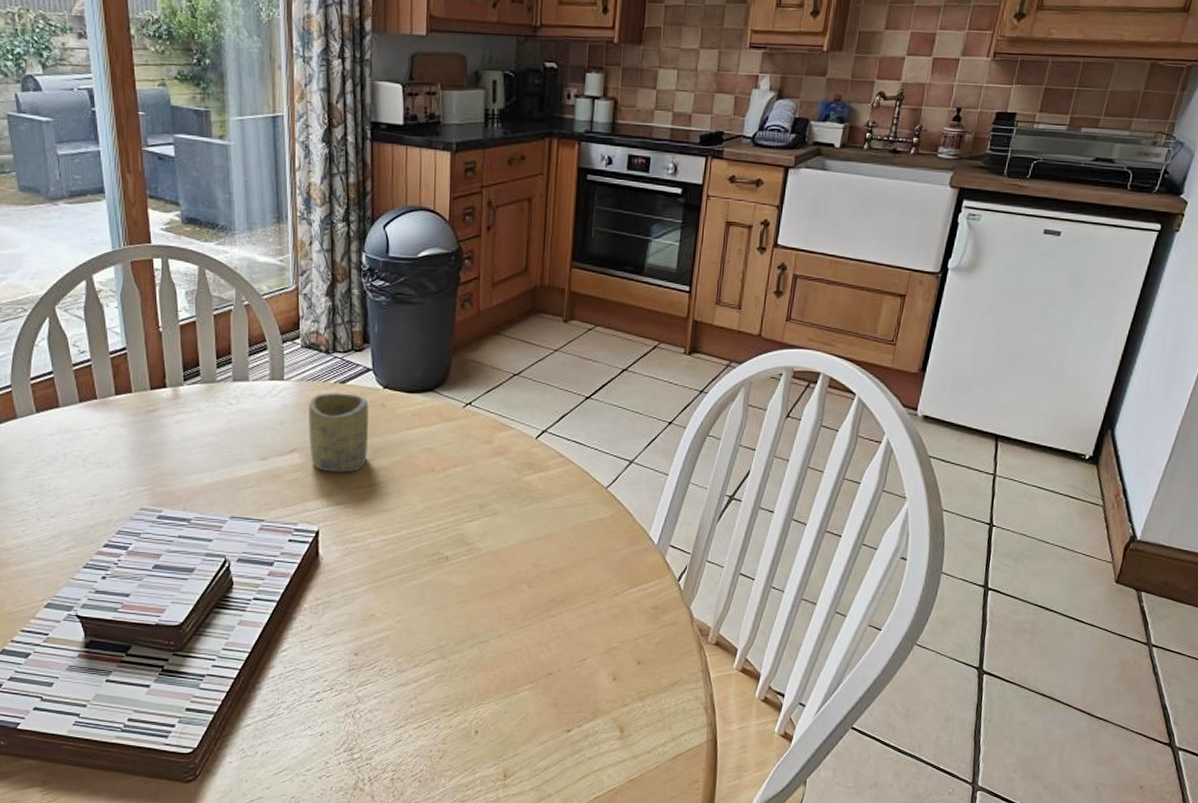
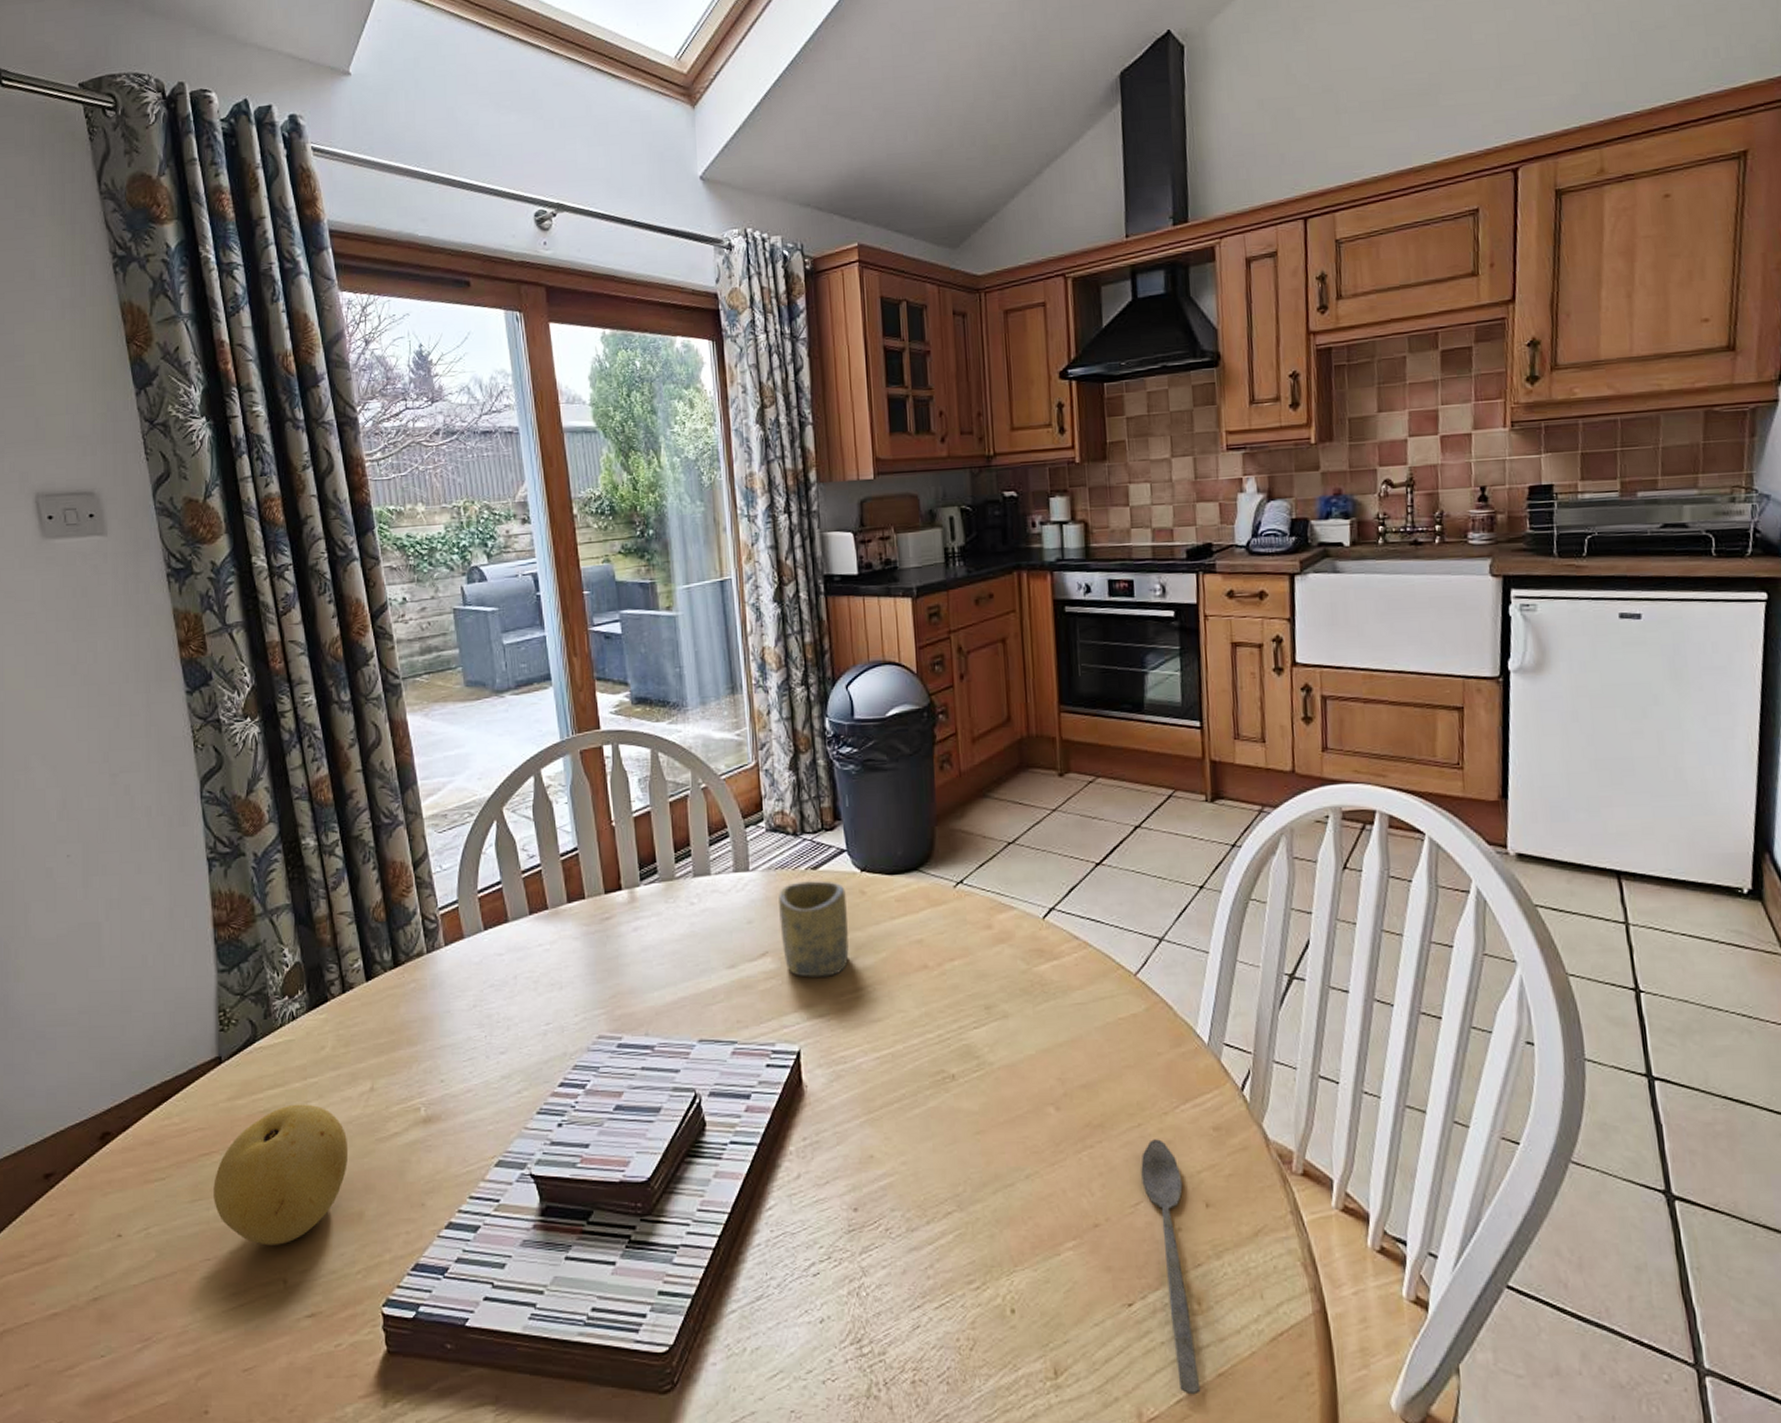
spoon: none [590,613,622,794] -> present [1141,1139,1201,1395]

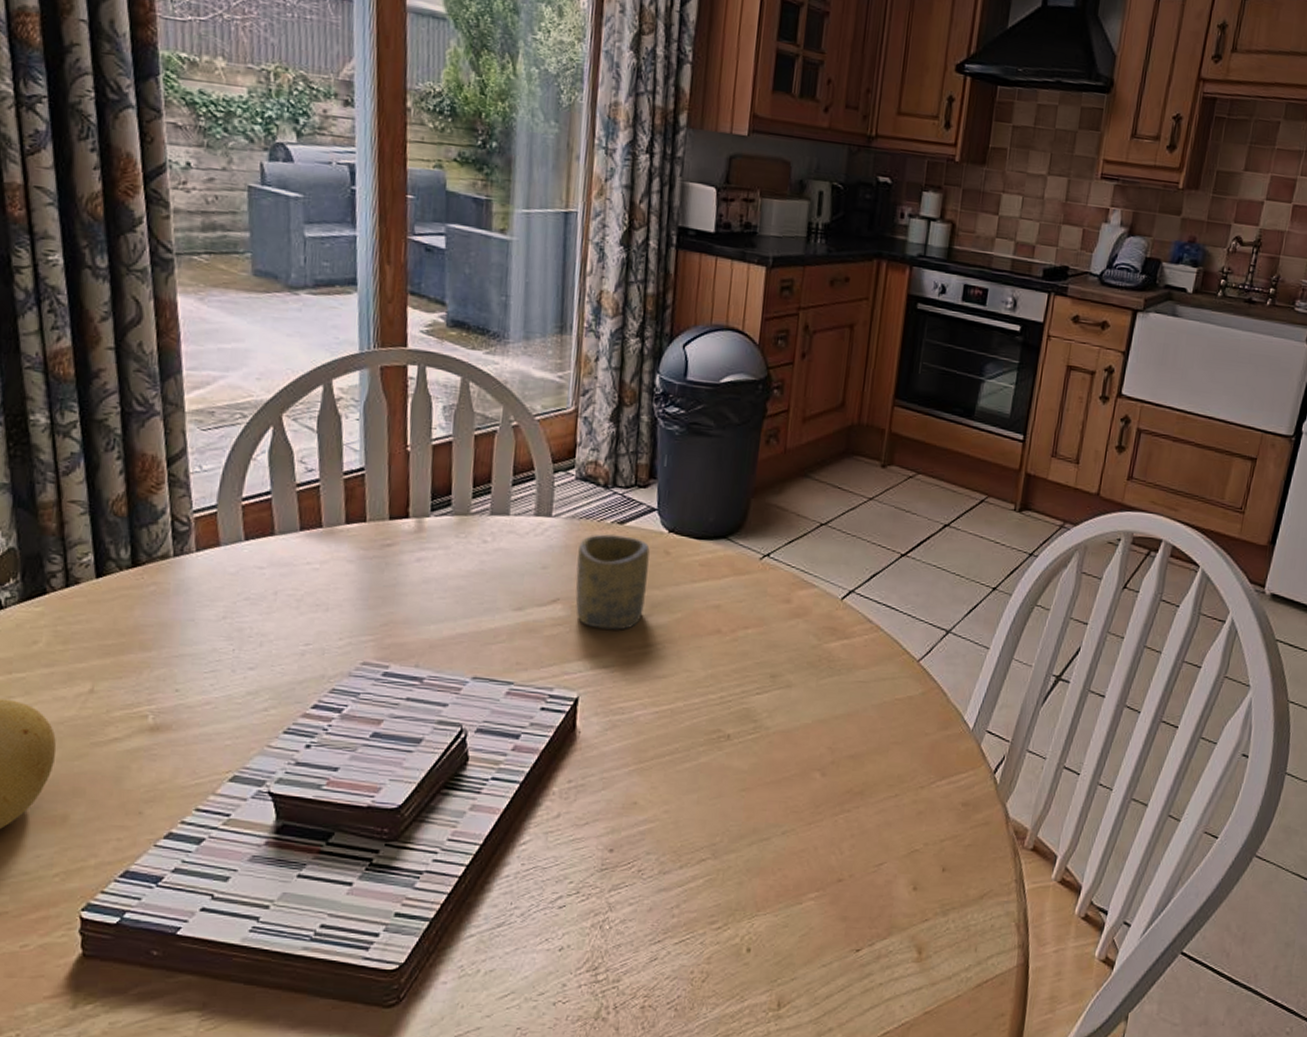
spoon: present [1141,1139,1201,1395] -> none [889,809,926,1029]

